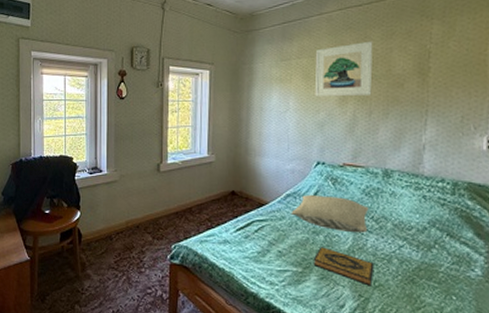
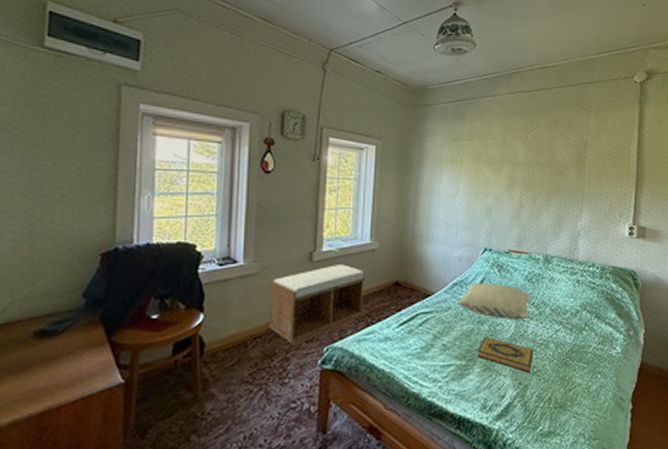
bench: none [127,175,205,242] -> present [268,264,366,346]
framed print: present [314,41,373,96] -> none [484,127,539,181]

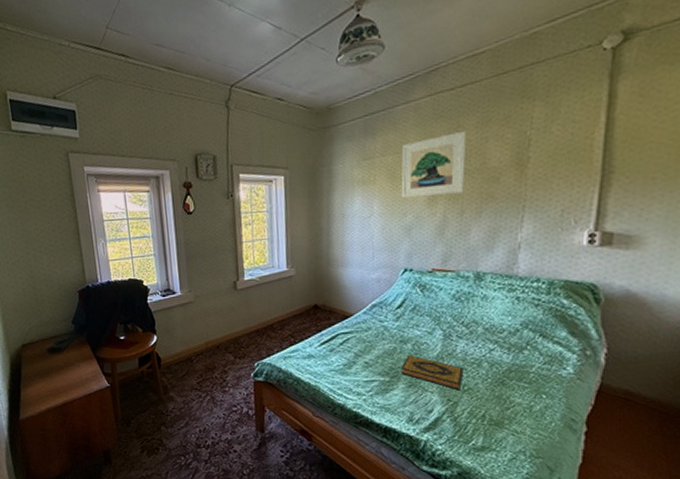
bench: present [268,264,366,346] -> none [203,291,287,361]
pillow: present [457,283,531,321] -> none [377,303,459,340]
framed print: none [484,127,539,181] -> present [401,130,467,198]

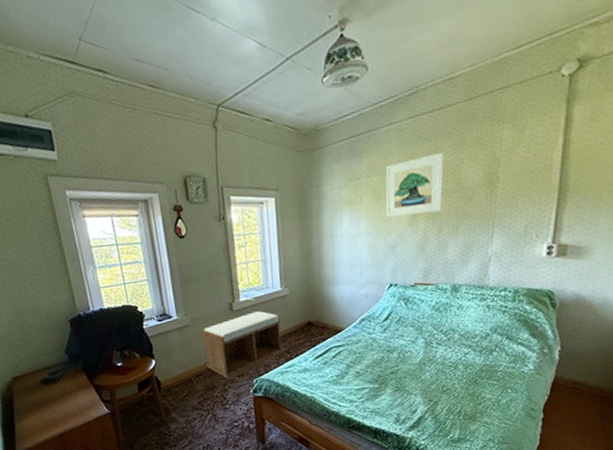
bench: none [203,291,287,361] -> present [200,311,283,380]
hardback book: present [400,355,464,391] -> none [388,363,443,392]

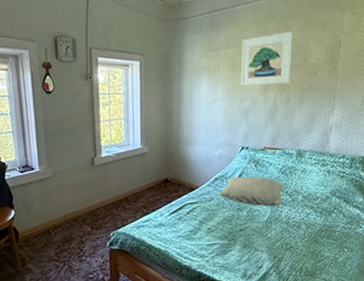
bench: present [200,311,283,380] -> none [62,167,141,232]
pillow: none [366,315,438,347] -> present [219,176,284,207]

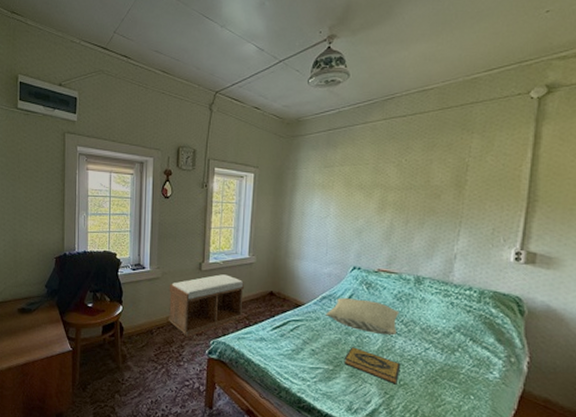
bench: none [62,167,141,232] -> present [168,274,245,337]
hardback book: none [237,221,287,249] -> present [343,347,401,385]
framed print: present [240,30,293,86] -> none [355,151,414,205]

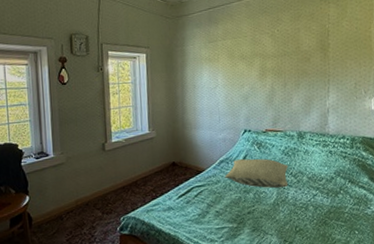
bench: present [168,274,245,337] -> none [74,151,149,217]
hardback book: present [343,347,401,385] -> none [245,203,295,232]

